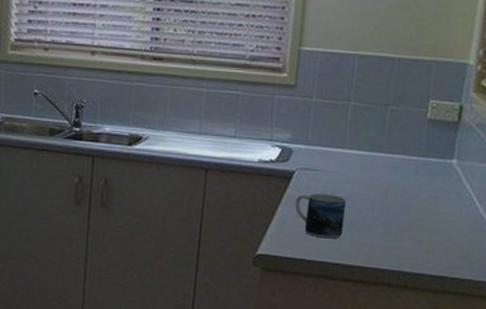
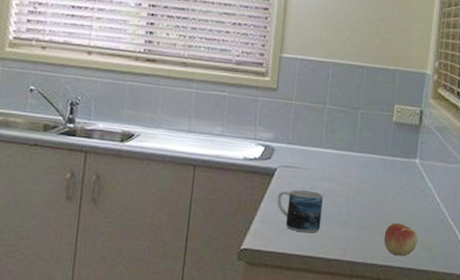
apple: none [413,228,452,264] -> present [384,222,418,256]

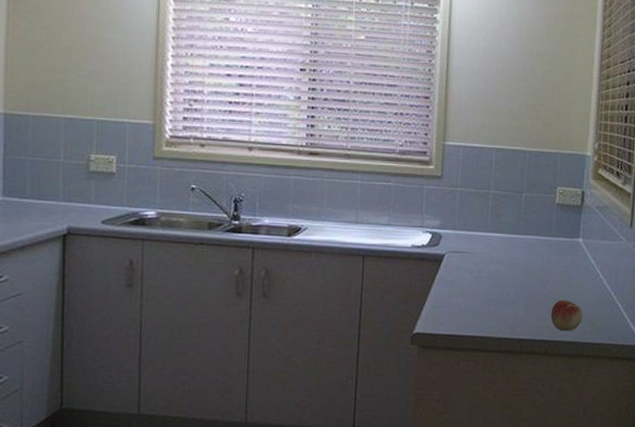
mug: present [277,190,323,233] -> none [446,274,491,315]

